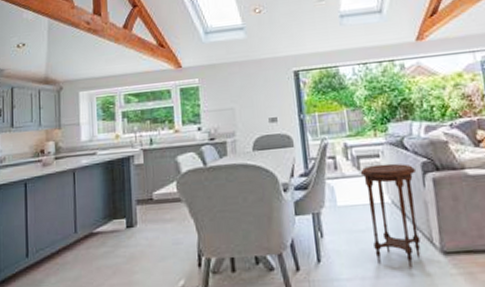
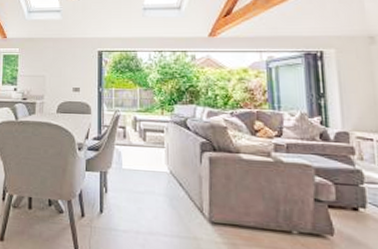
side table: present [360,163,421,268] -> none [145,138,194,231]

